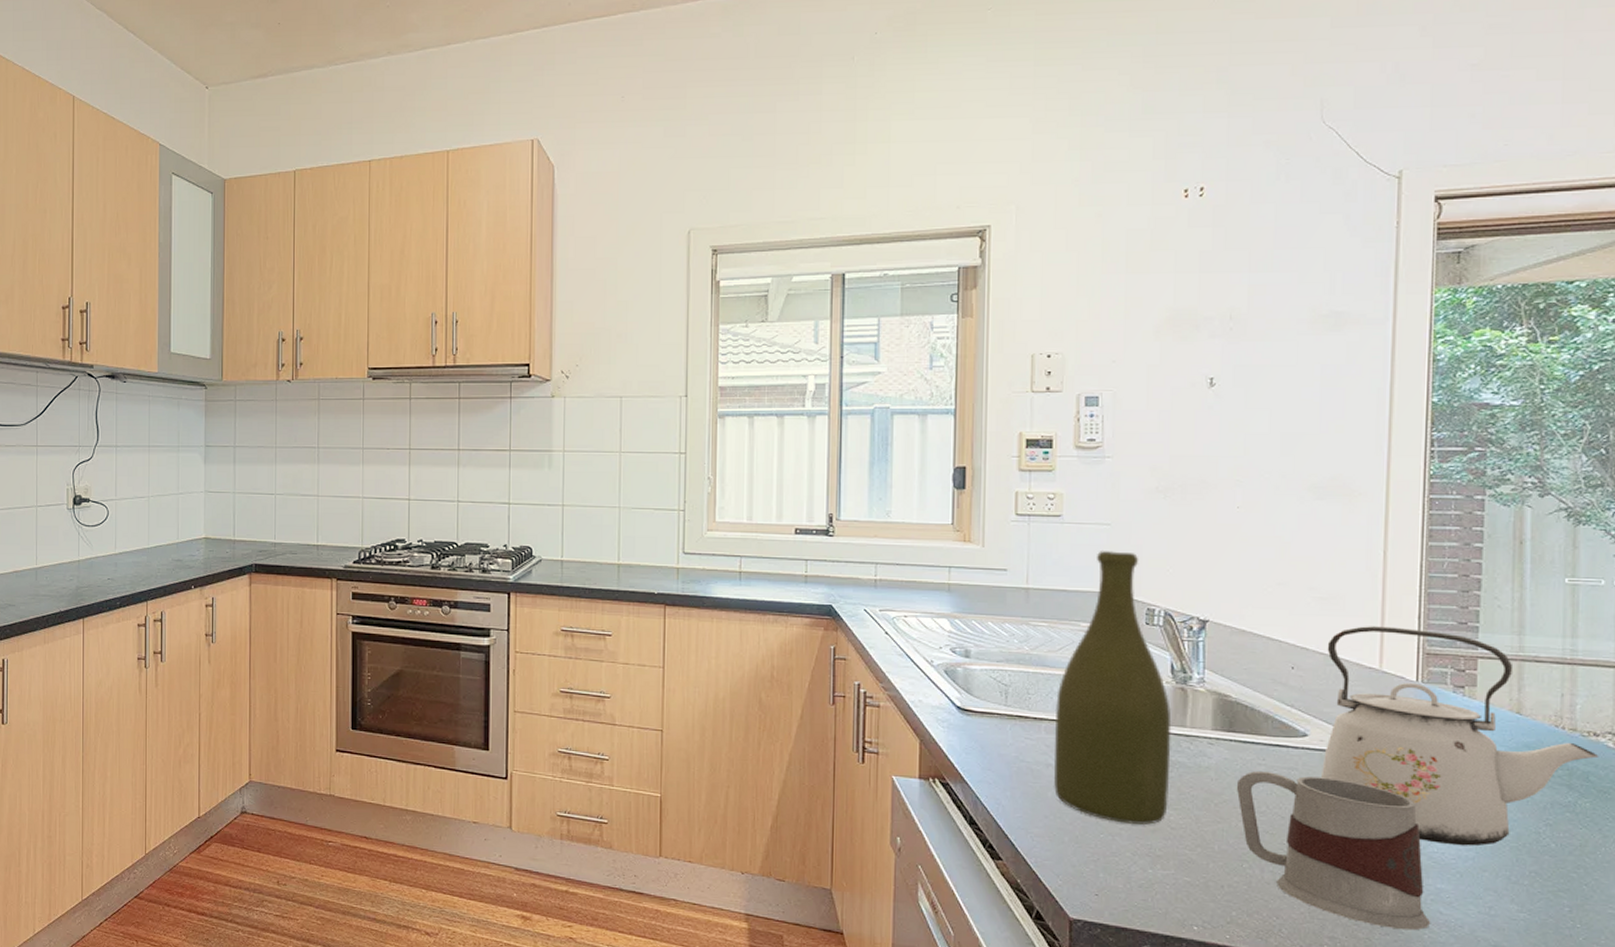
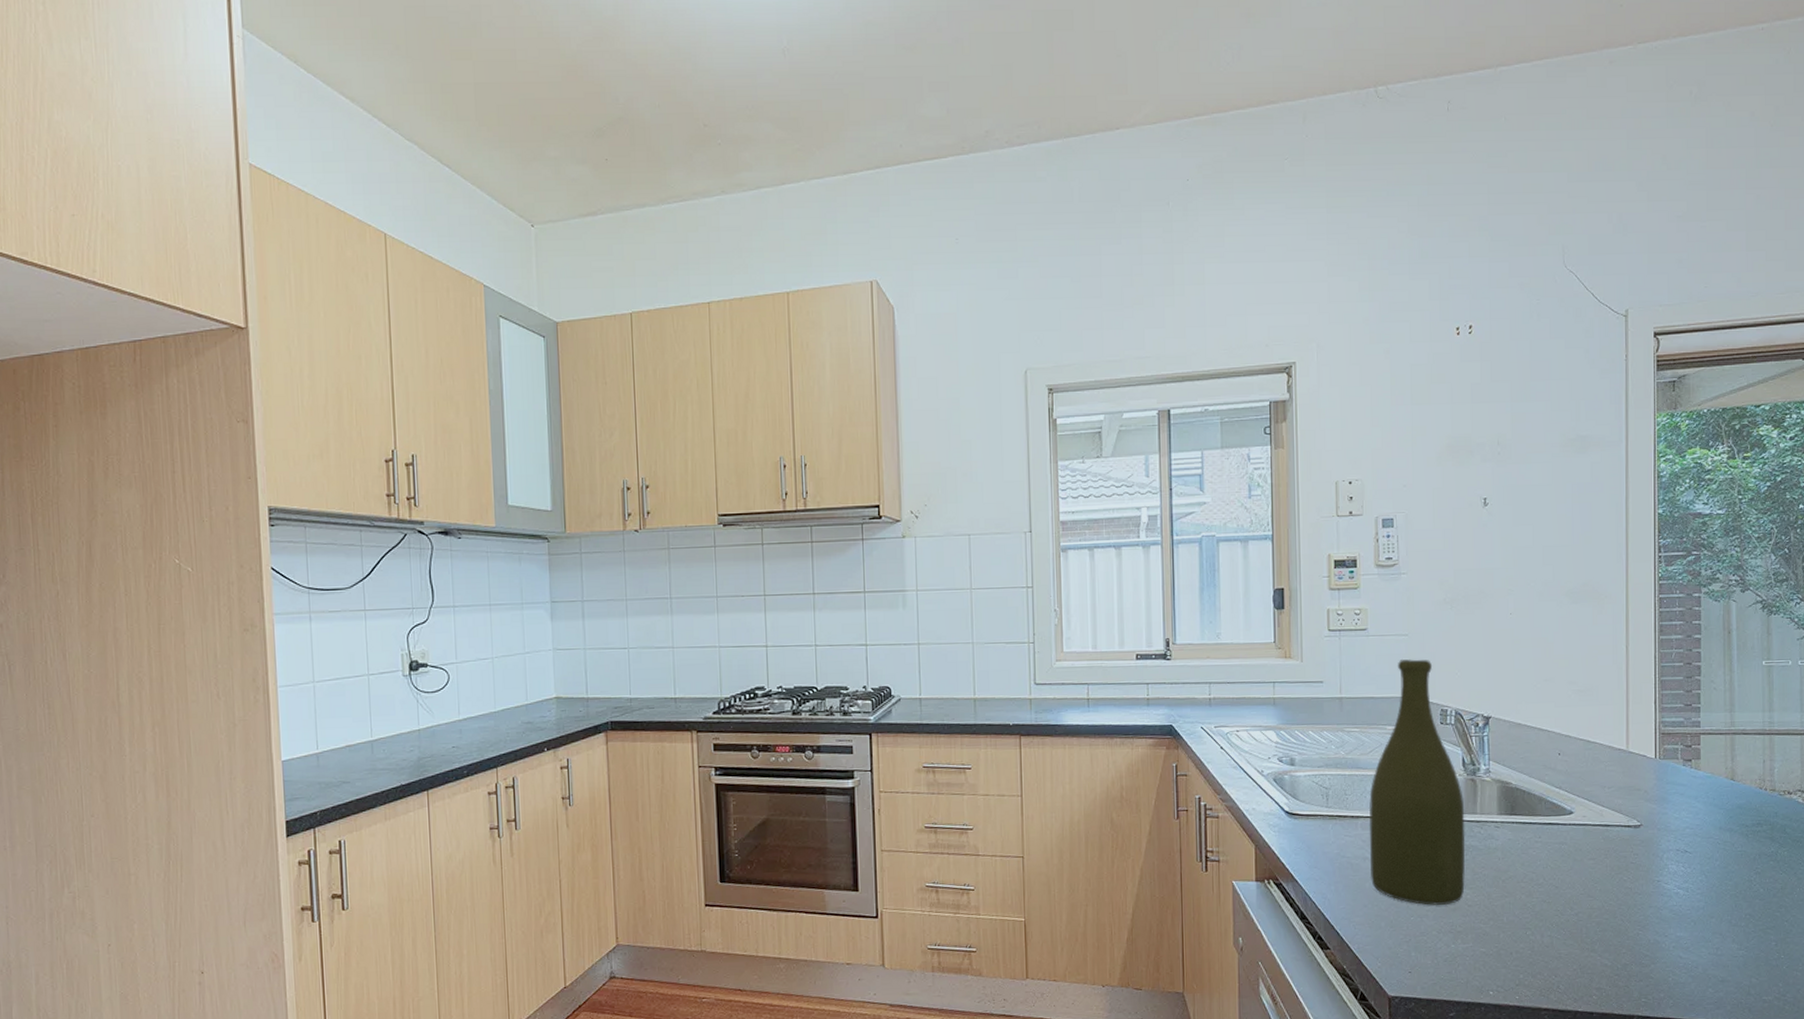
mug: present [1237,770,1430,931] -> none [1520,847,1673,976]
kettle: present [1320,626,1599,846] -> none [1584,712,1793,898]

